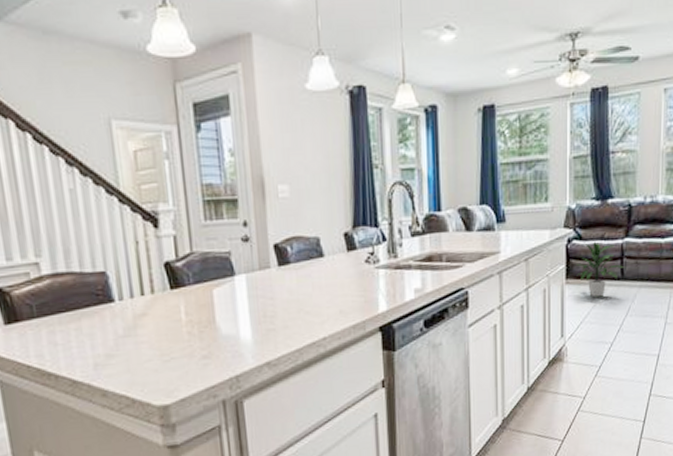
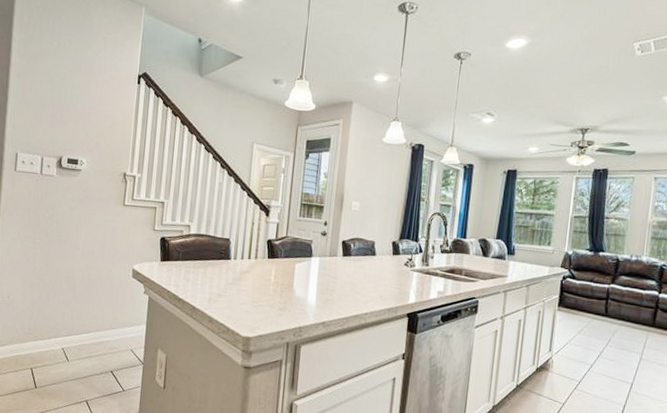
indoor plant: present [576,241,623,297] -> none [567,281,608,326]

